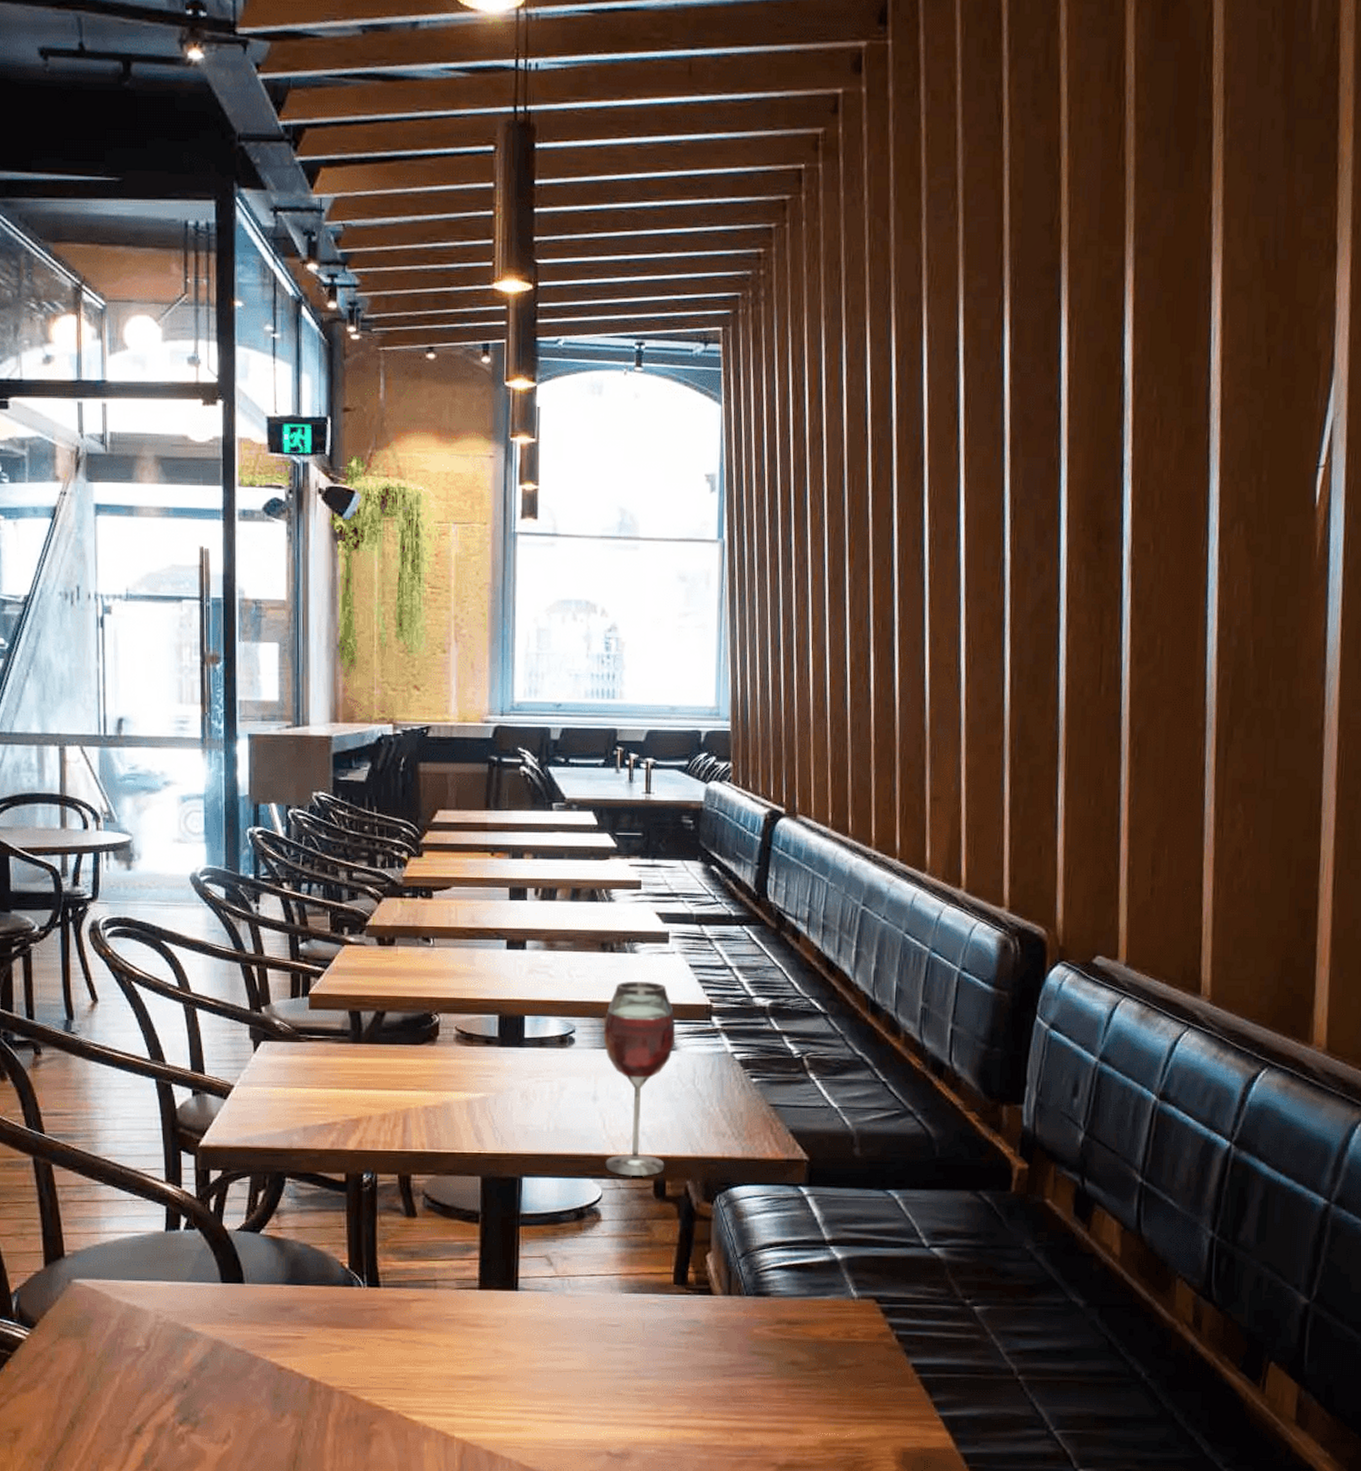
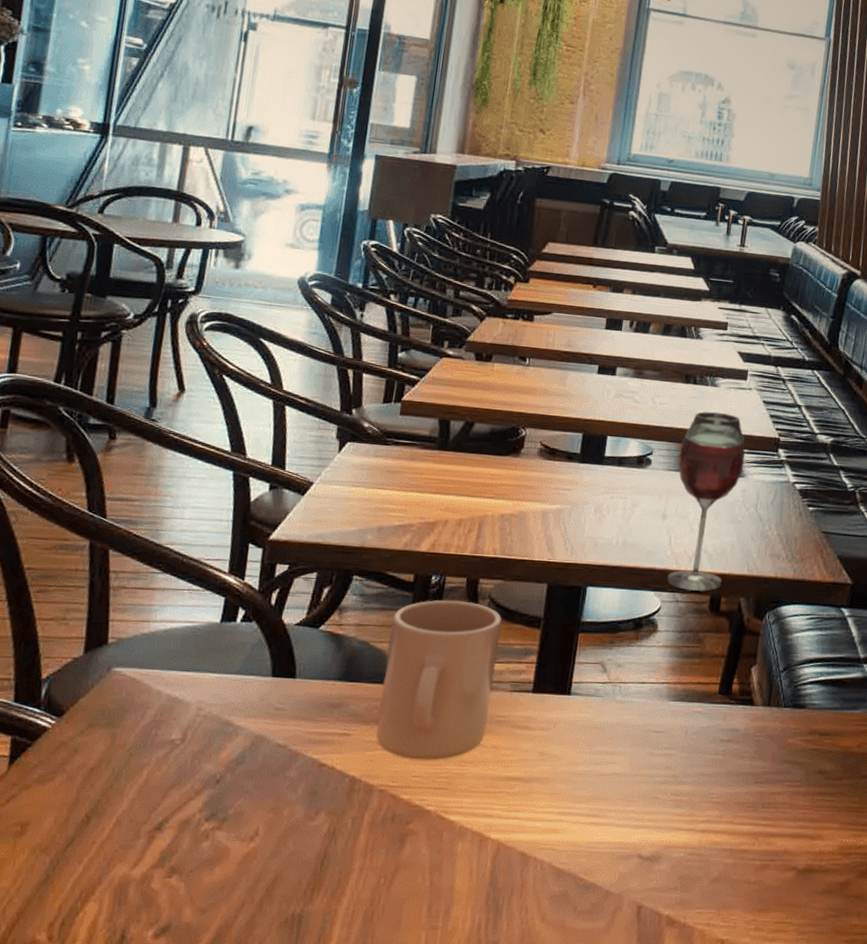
cup: none [328,1198,439,1361] -> present [376,600,502,760]

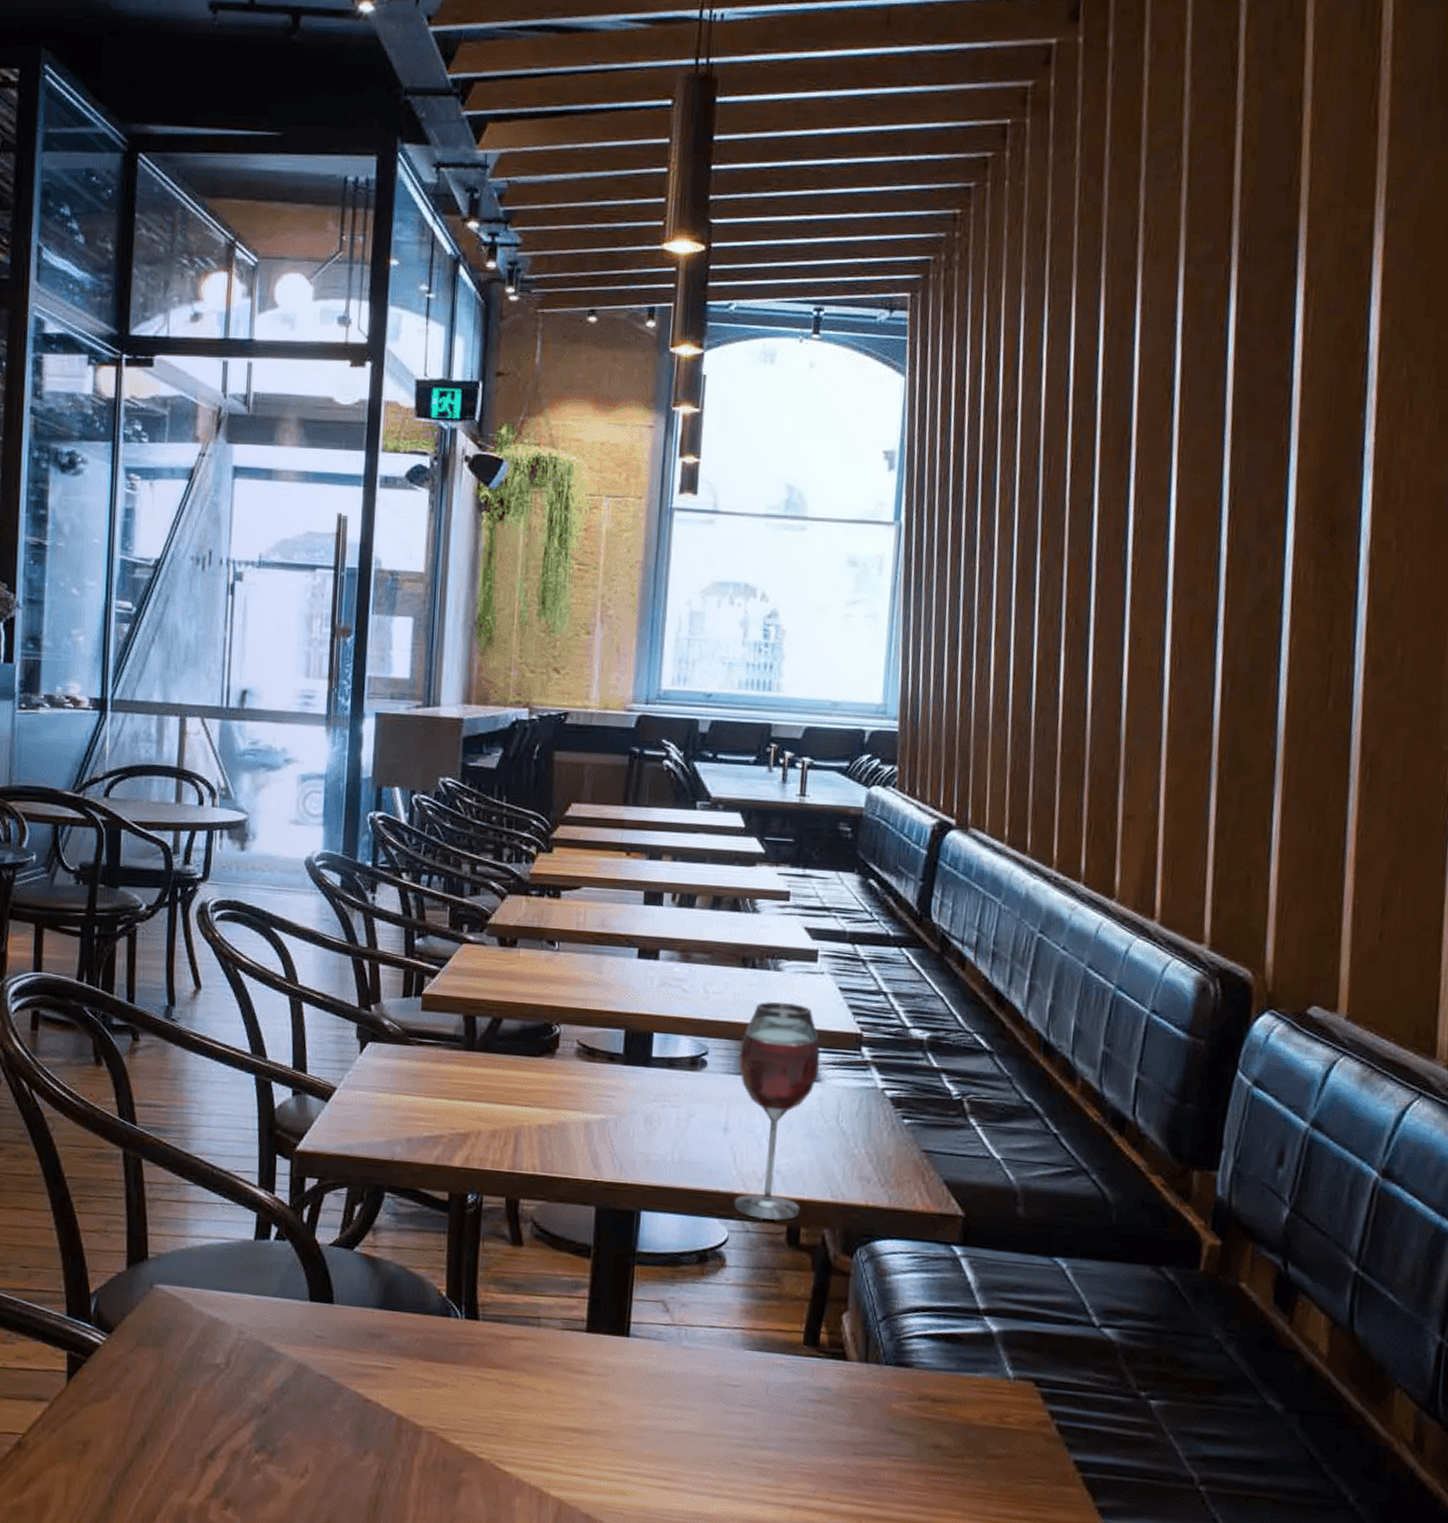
cup: present [376,600,502,760] -> none [421,1222,548,1403]

